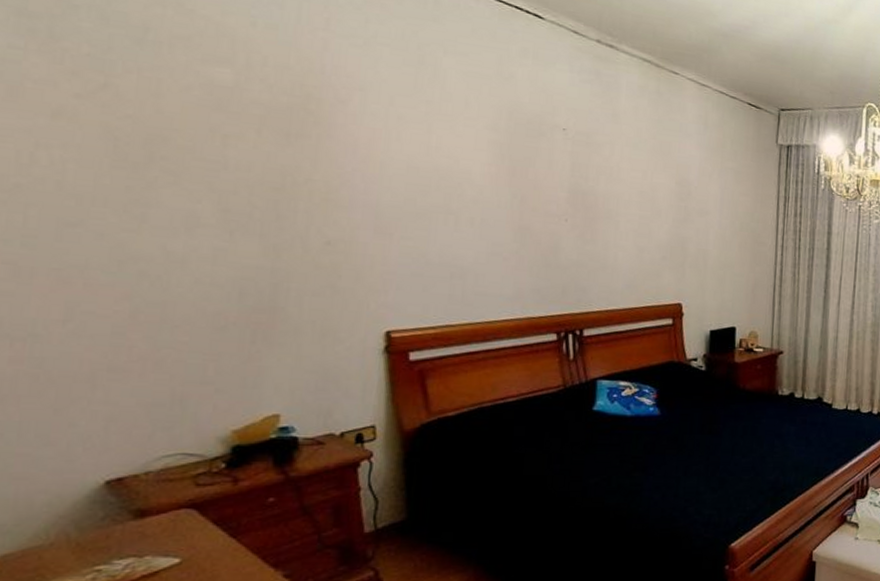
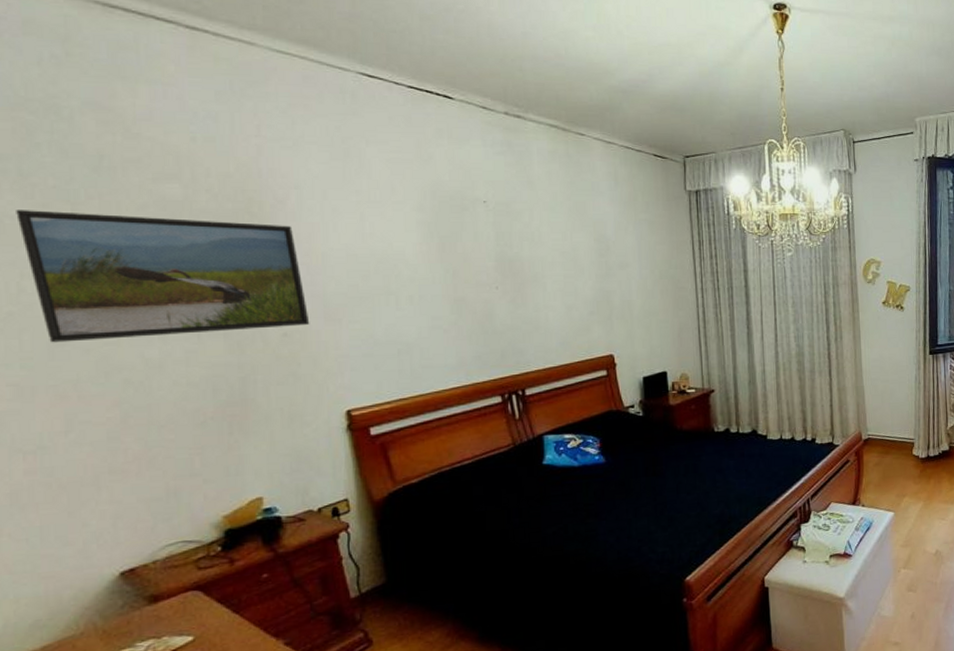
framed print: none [39,74,358,236] -> present [16,210,310,343]

